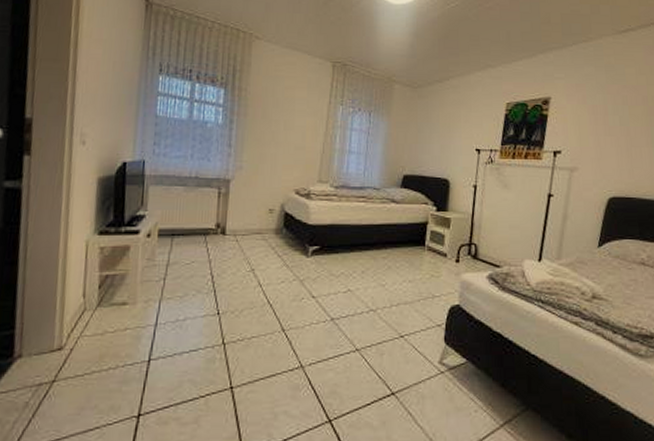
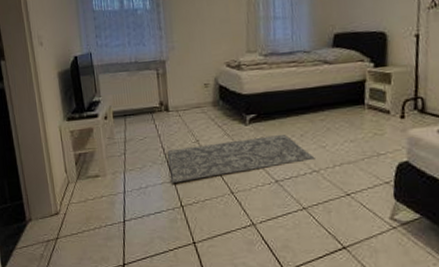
rug: none [216,269,373,316] -> present [167,134,315,183]

